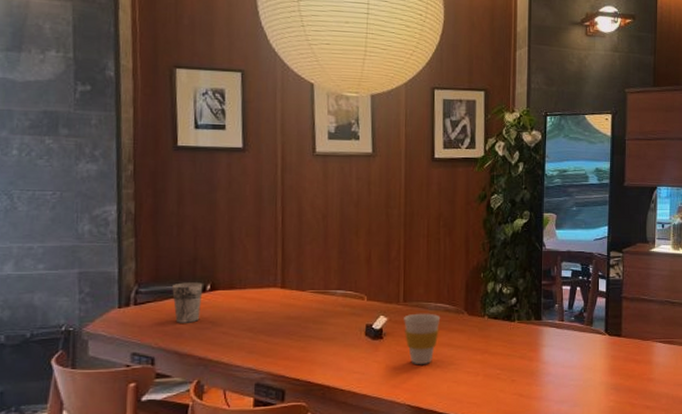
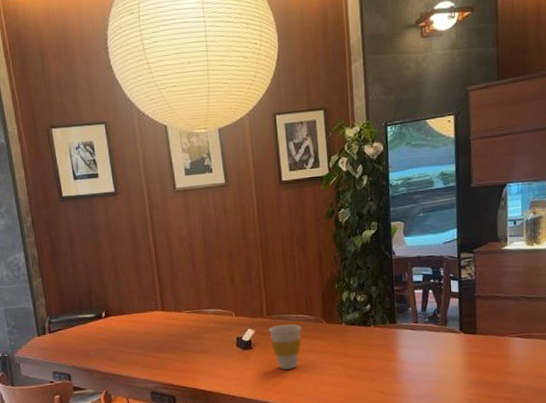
cup: present [172,282,203,323] -> none [75,311,100,346]

